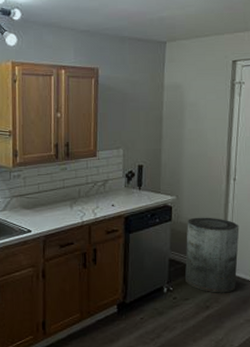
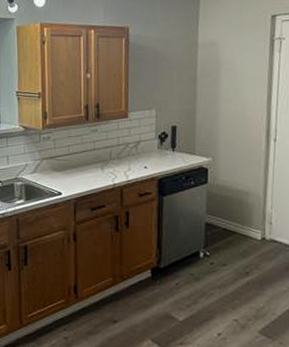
trash can: present [185,217,240,293] -> none [222,179,281,259]

